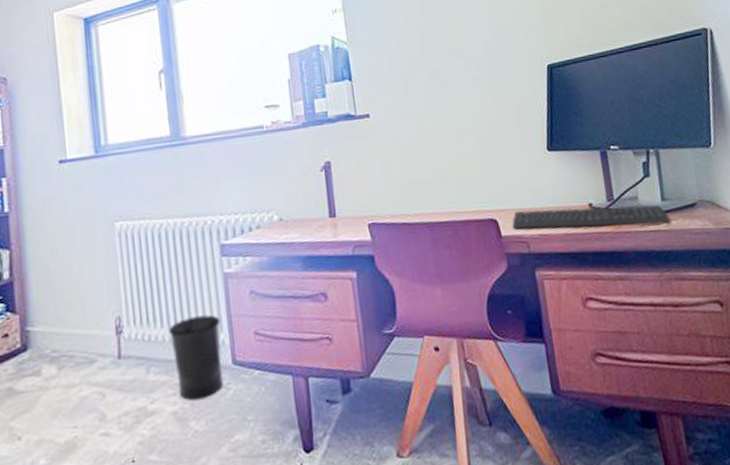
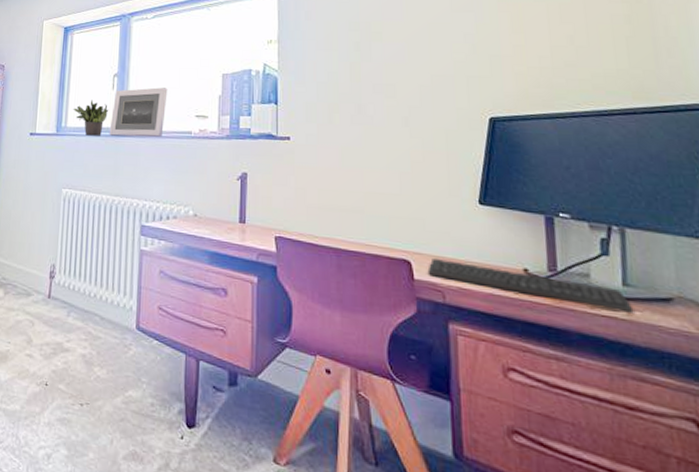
potted plant: none [112,106,160,151] -> present [73,100,109,136]
picture frame: none [164,78,230,147] -> present [109,87,168,138]
waste bin: present [168,314,223,400] -> none [89,279,132,351]

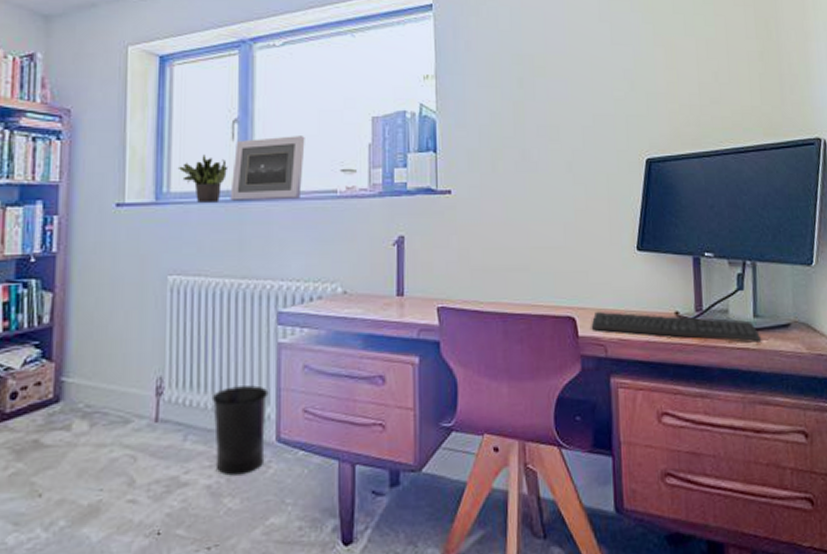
waste bin: none [89,279,132,351] -> present [211,385,269,476]

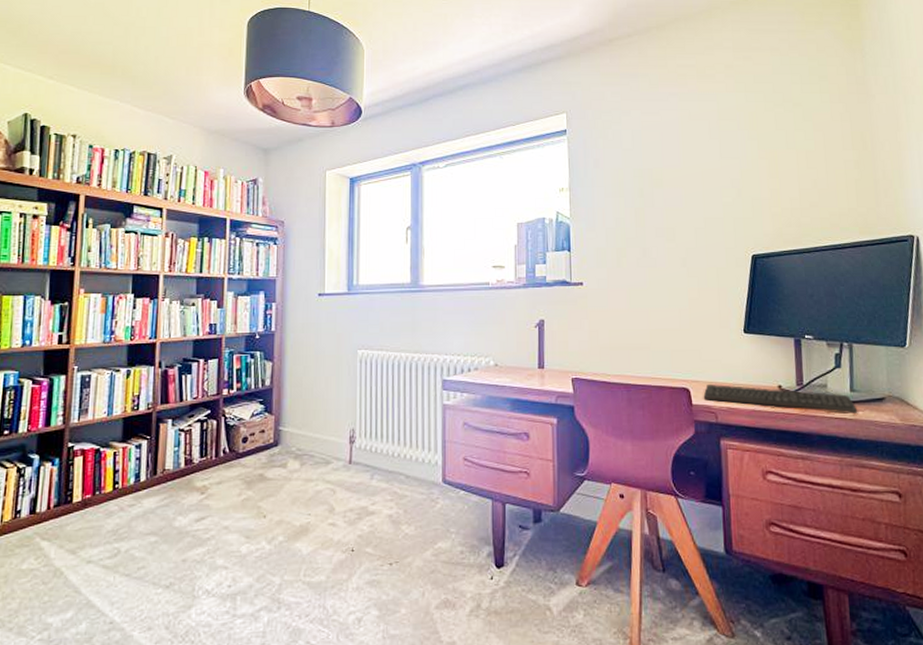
potted plant: present [177,154,229,202] -> none [364,255,404,293]
waste bin: present [211,385,269,476] -> none [392,437,436,508]
picture frame: present [230,136,305,202] -> none [405,239,463,292]

